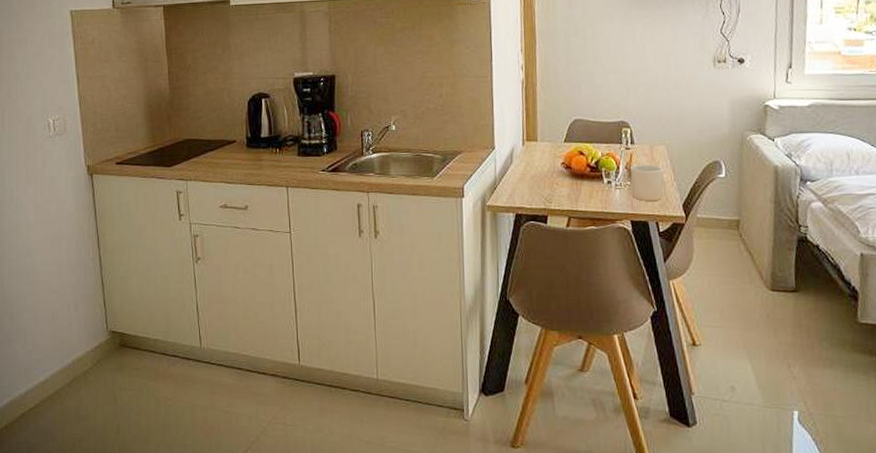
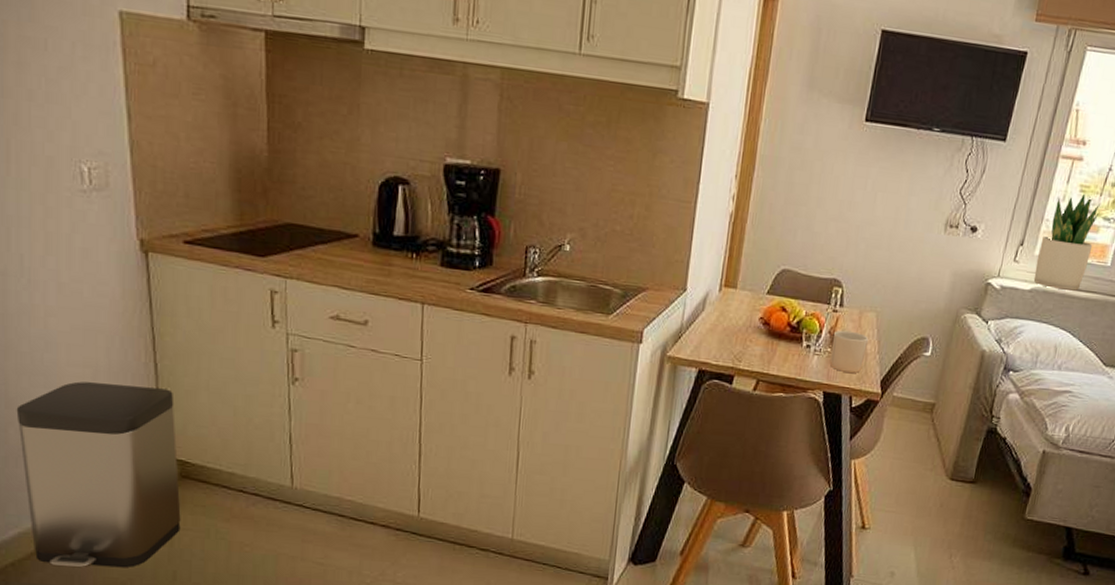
pedal bin: none [8,277,121,427] -> present [16,381,181,568]
planter: none [808,14,861,101] -> present [1033,193,1100,291]

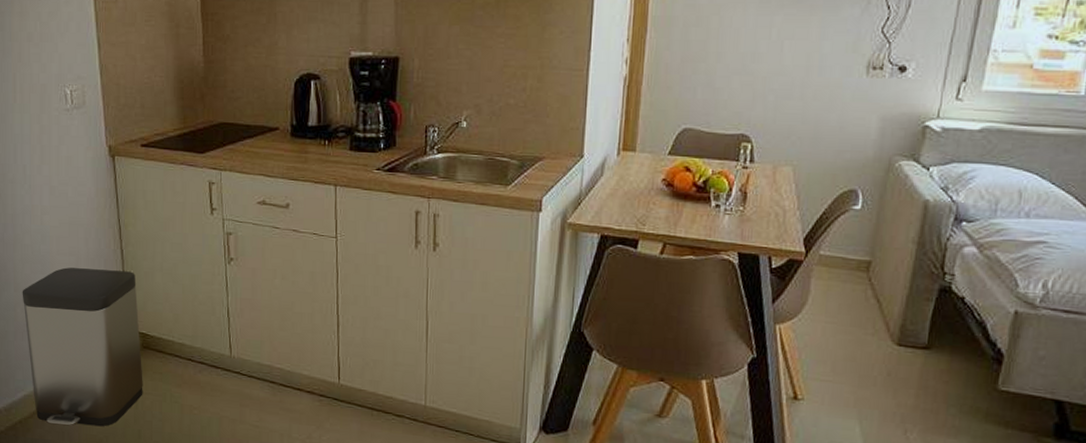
mug: present [829,330,869,373] -> none [742,187,787,231]
planter: present [1033,193,1100,291] -> none [983,16,1064,127]

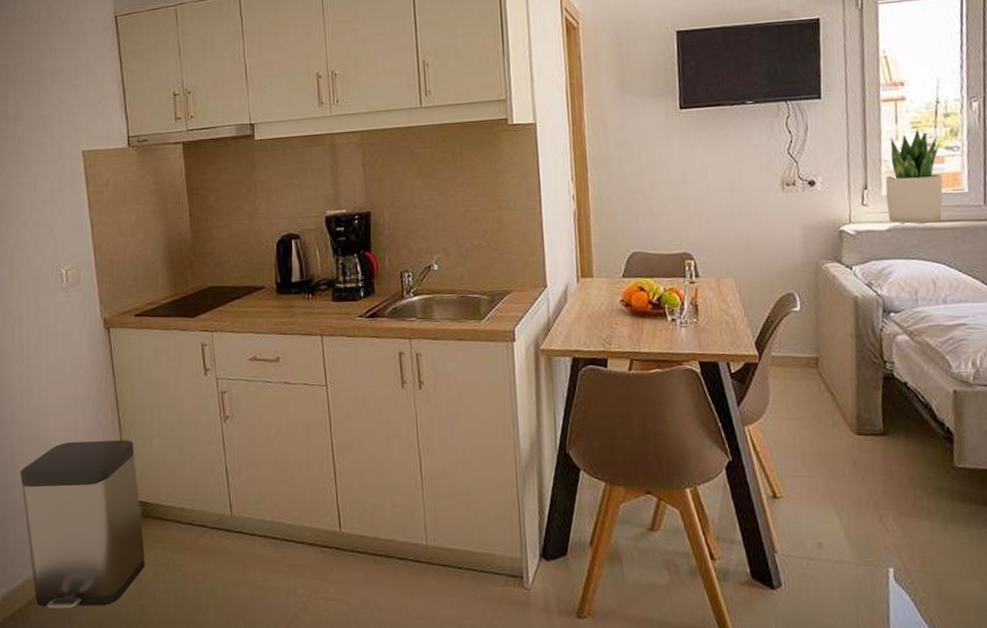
planter: none [983,16,1064,127] -> present [885,129,943,224]

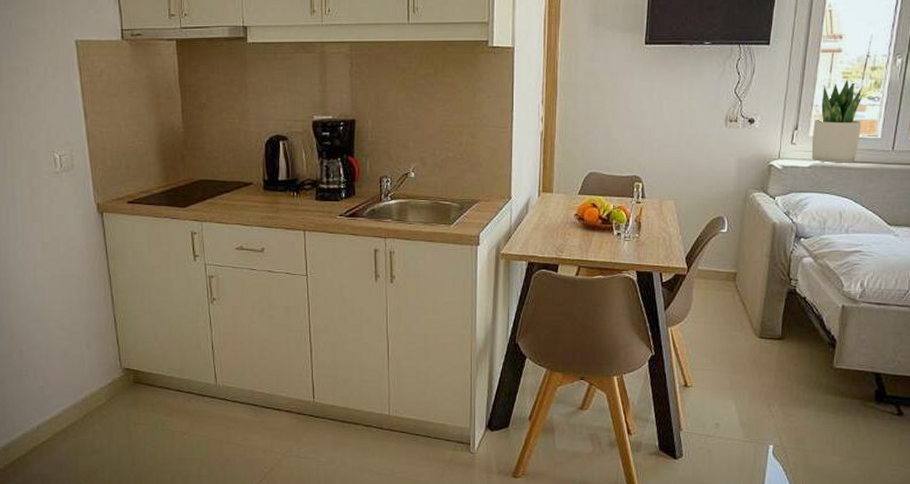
pedal bin: present [20,440,145,610] -> none [17,315,136,459]

